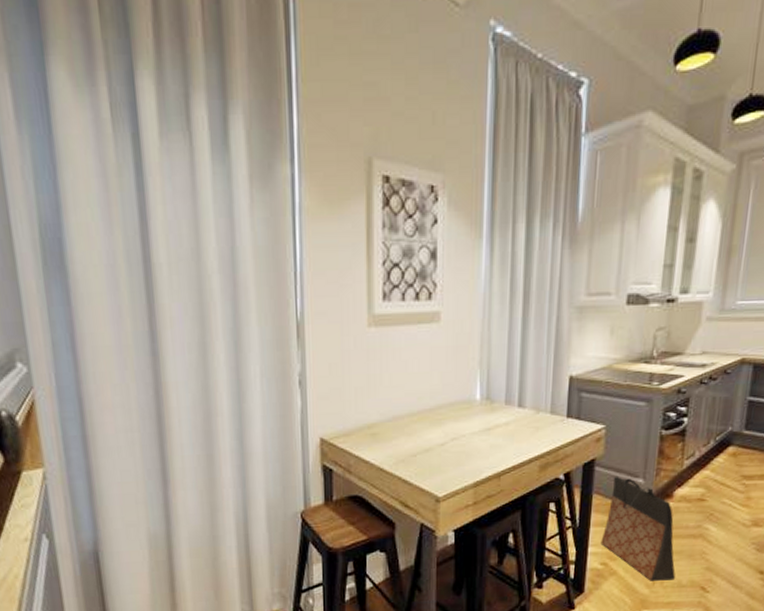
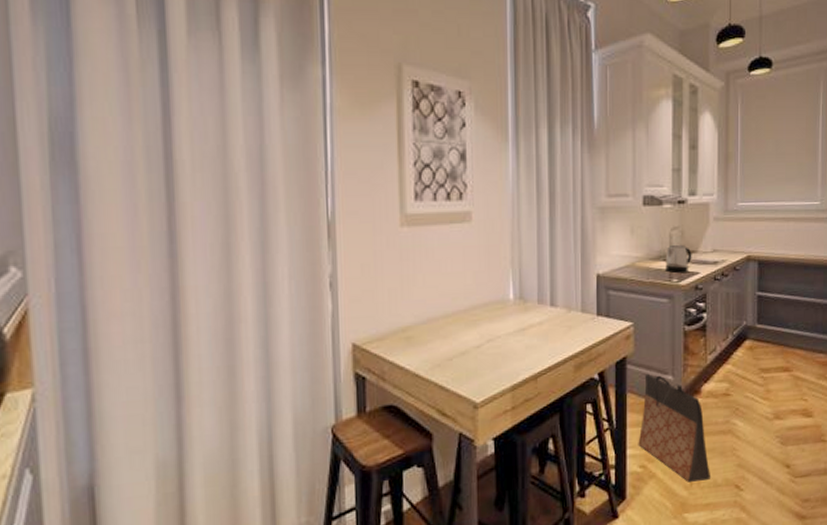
kettle: none [646,345,678,376] -> present [665,244,692,274]

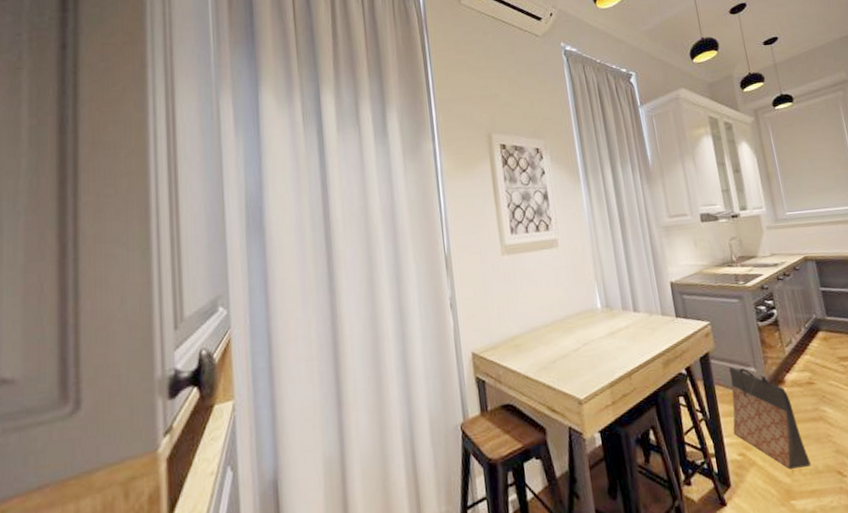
kettle: present [665,244,692,274] -> none [729,251,754,277]

